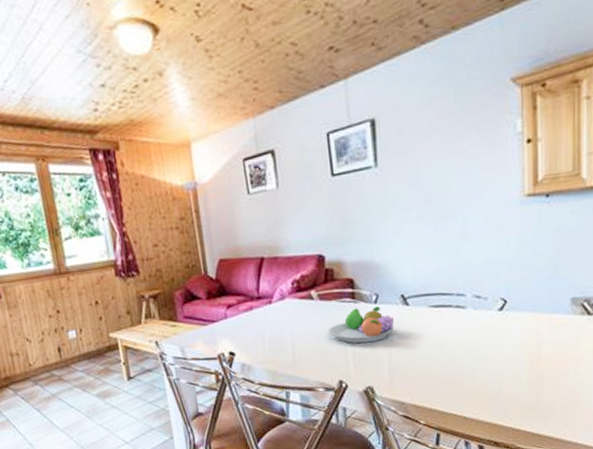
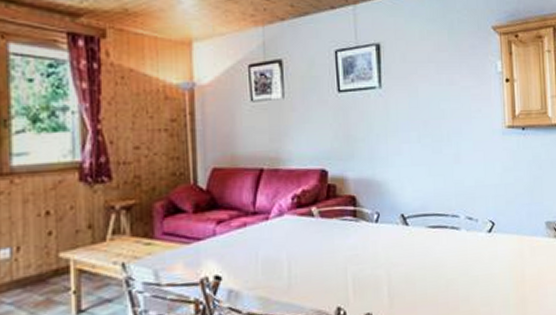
fruit bowl: present [329,305,395,344] -> none [329,225,395,266]

